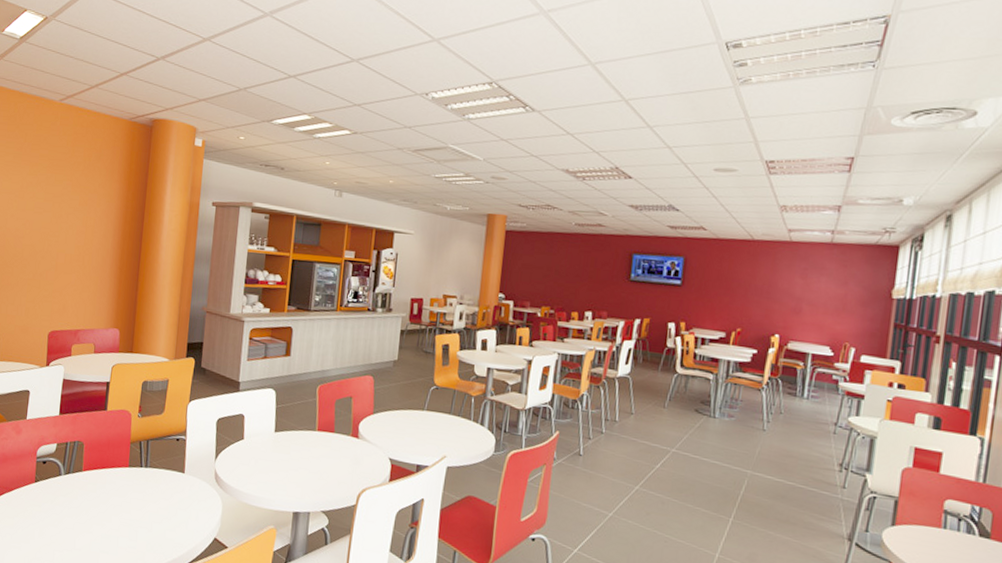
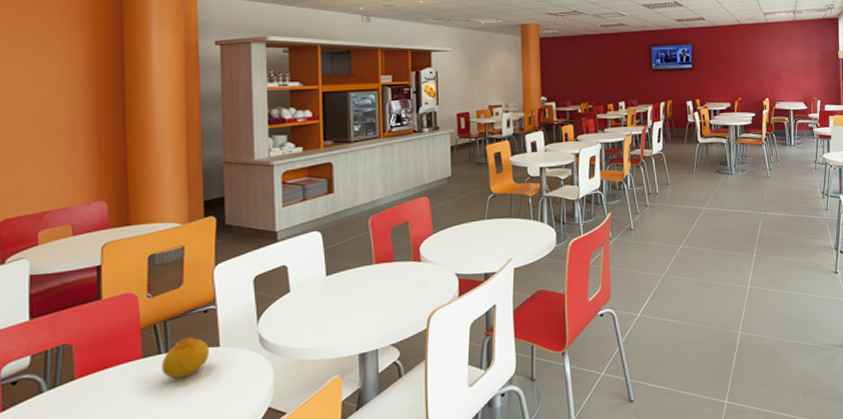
fruit: none [141,458,177,493] -> present [161,337,209,379]

